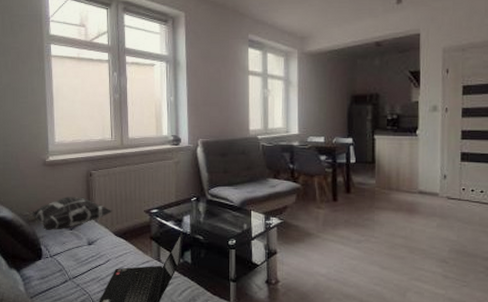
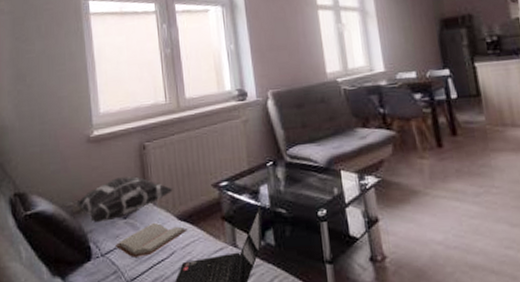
paperback book: none [62,235,122,261] -> present [116,222,188,257]

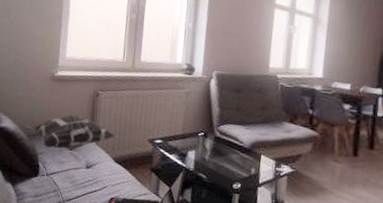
paperback book: present [116,222,188,257] -> none [59,158,121,184]

